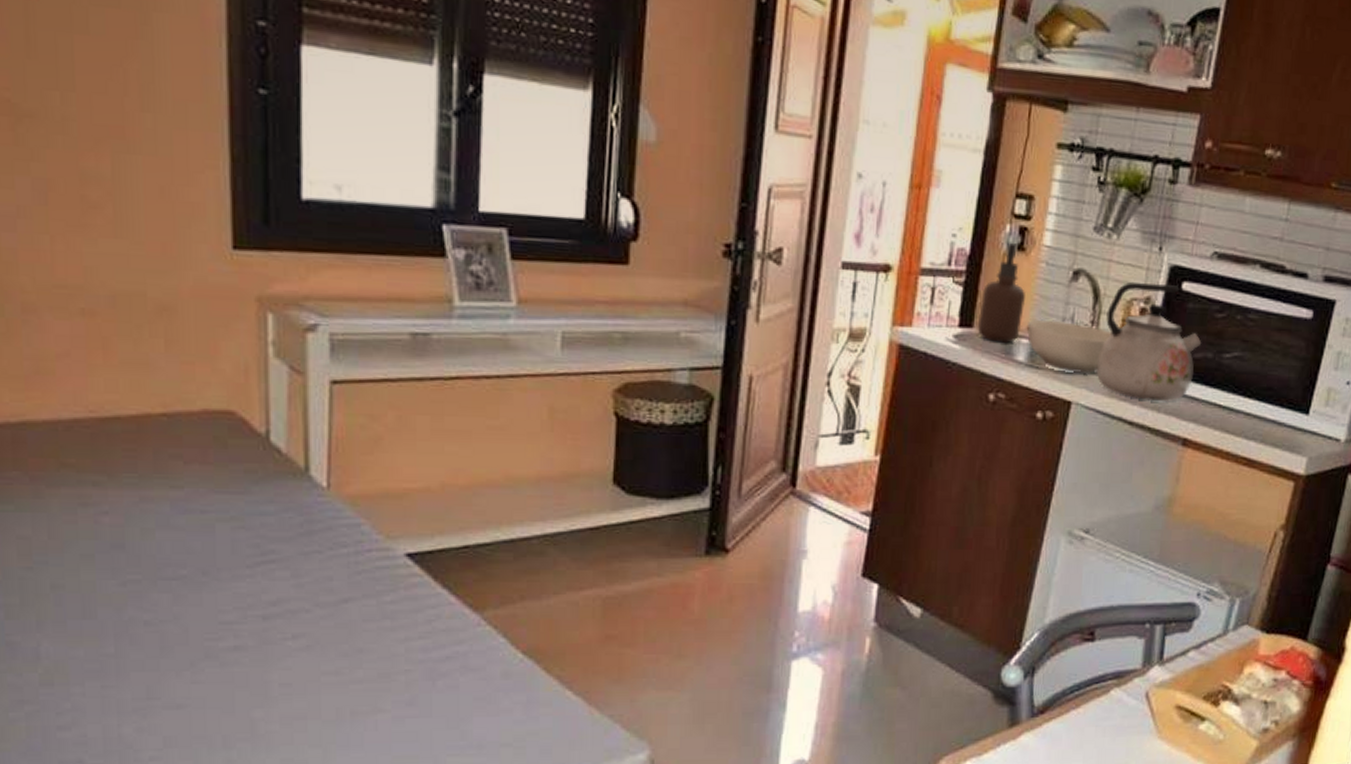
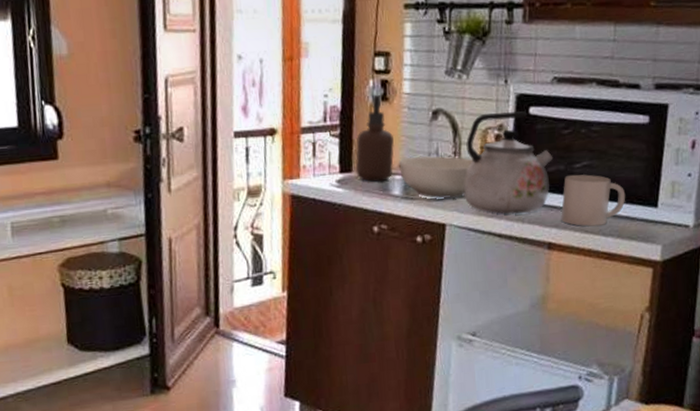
mug: none [1201,364,1276,427] -> present [561,174,626,227]

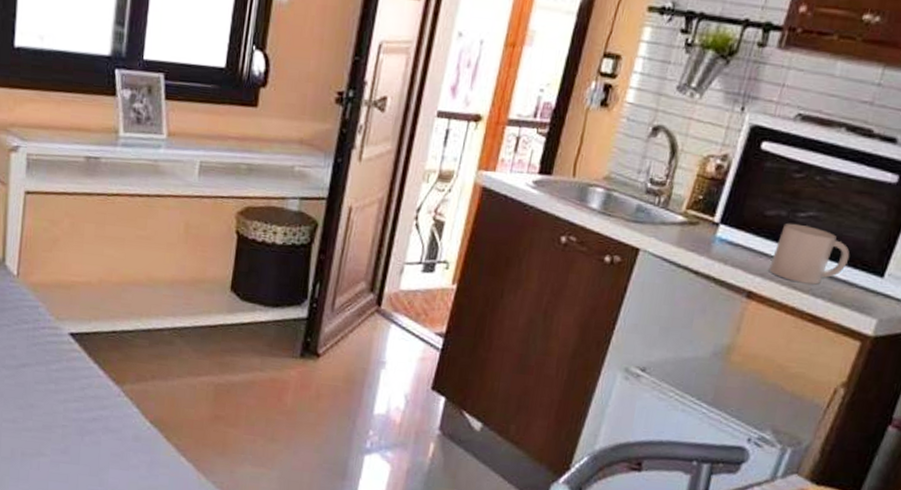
soap dispenser: present [355,94,394,182] -> none [555,98,604,192]
bowl: present [398,155,474,199] -> none [602,171,686,224]
kettle: present [463,111,554,214] -> none [666,140,777,255]

